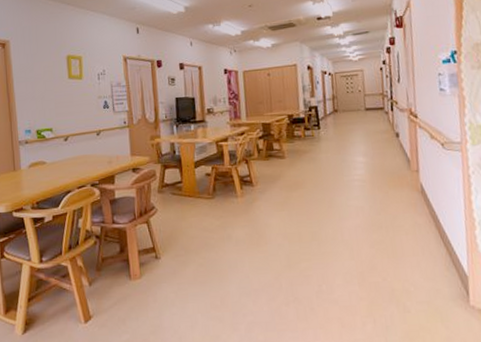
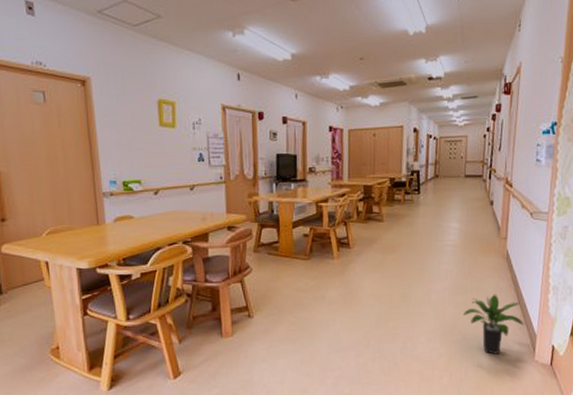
potted plant: none [381,231,452,299] -> present [463,294,524,355]

